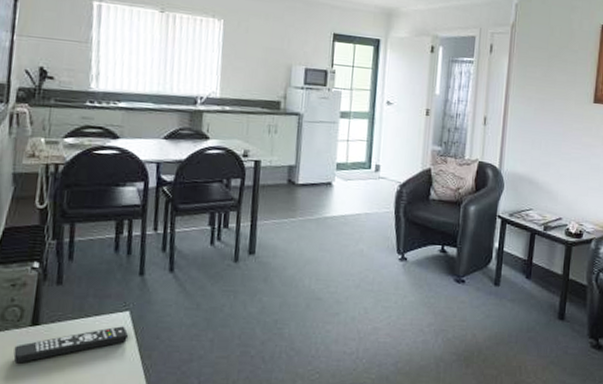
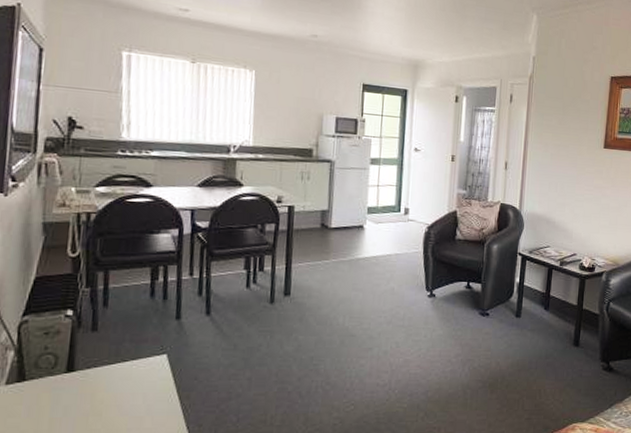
remote control: present [13,326,128,363] -> none [48,369,166,410]

